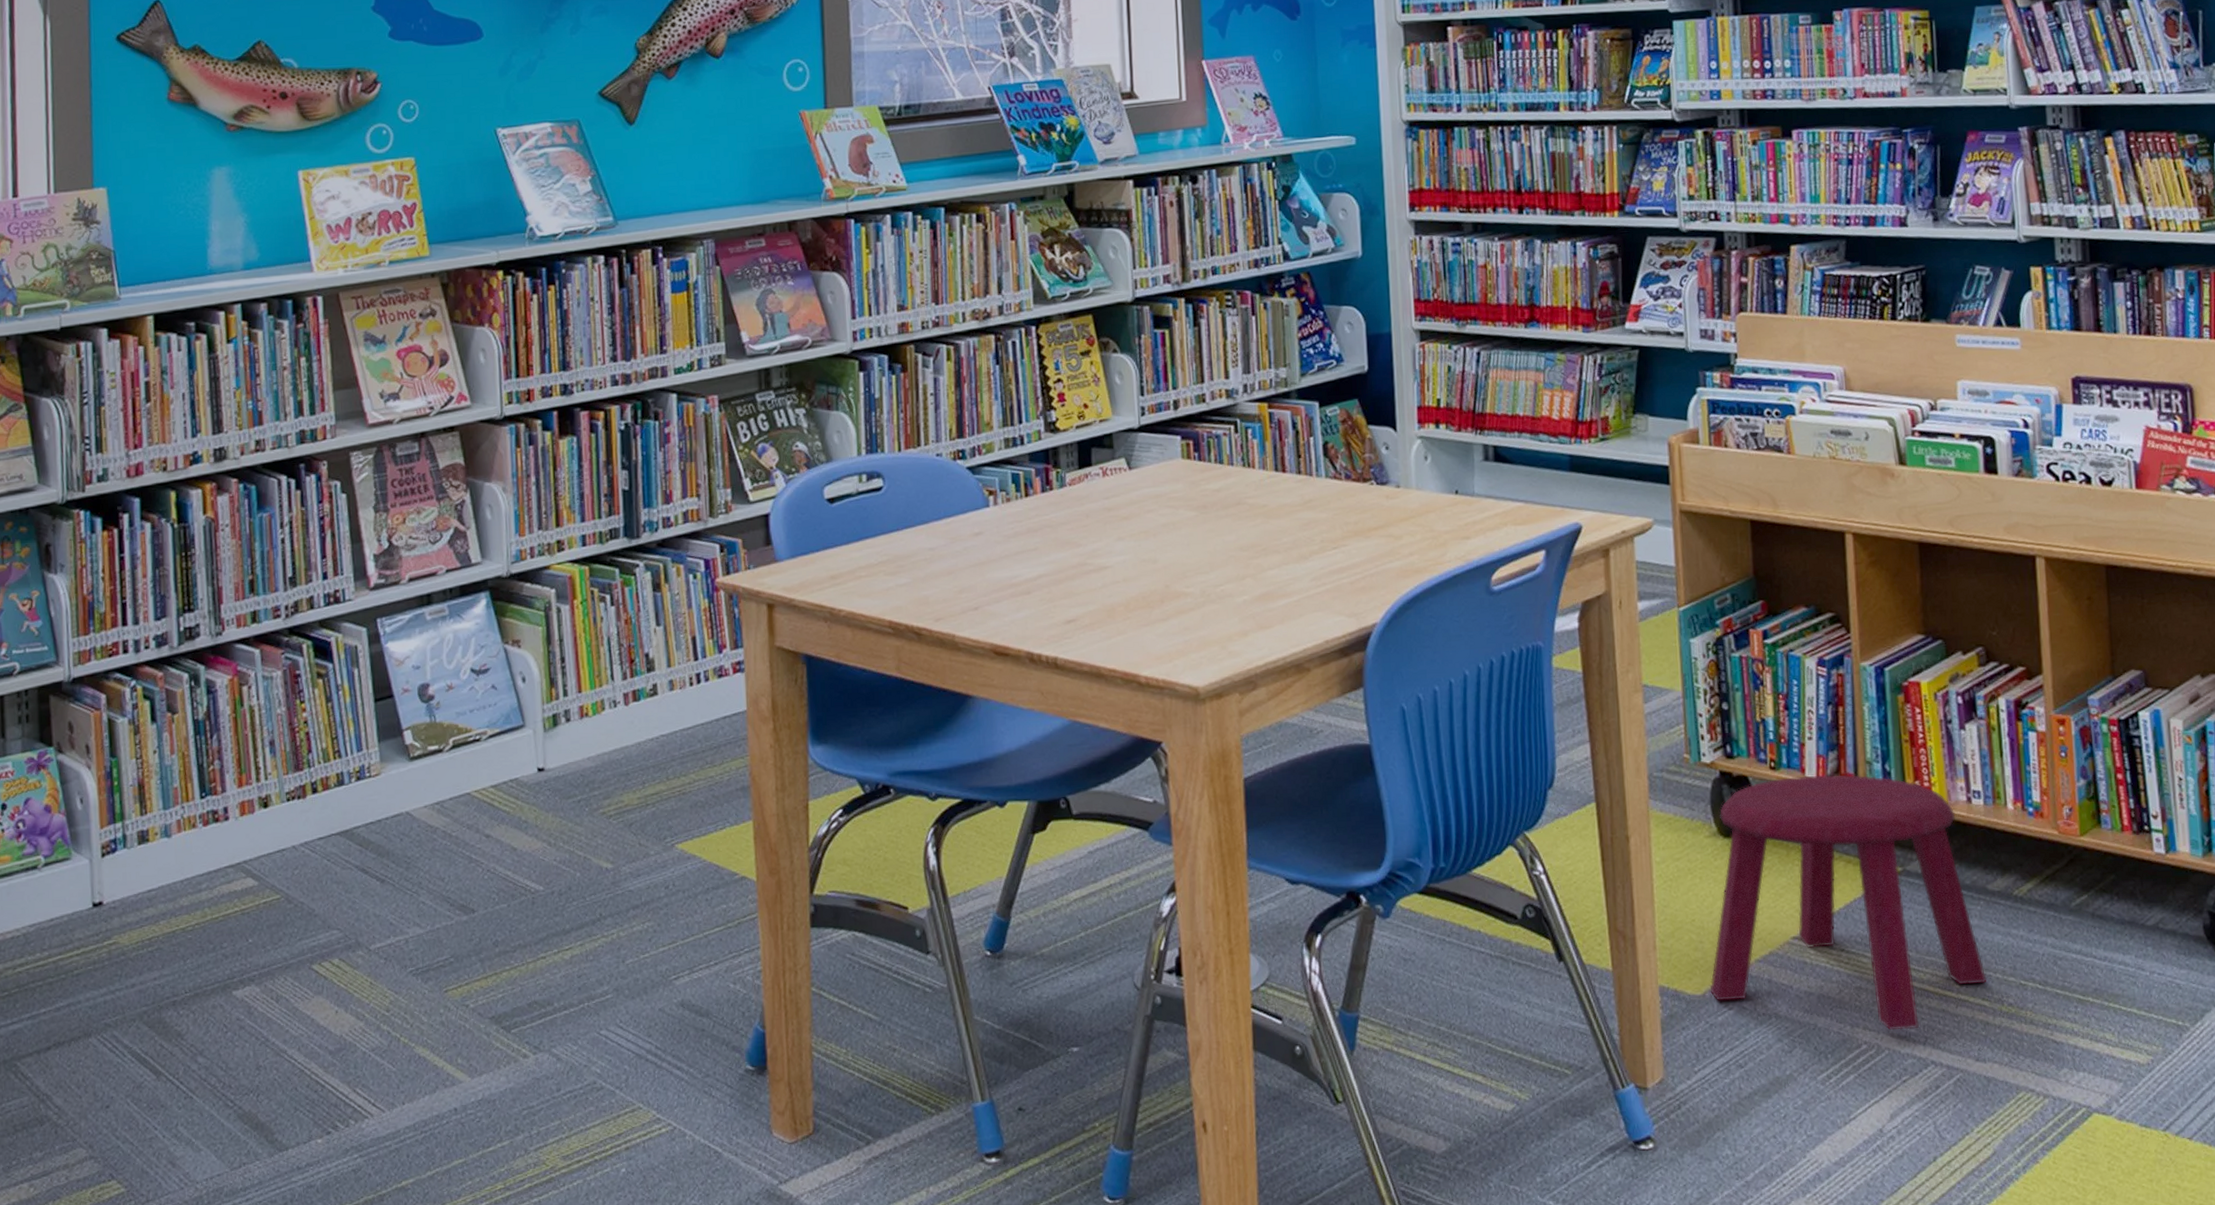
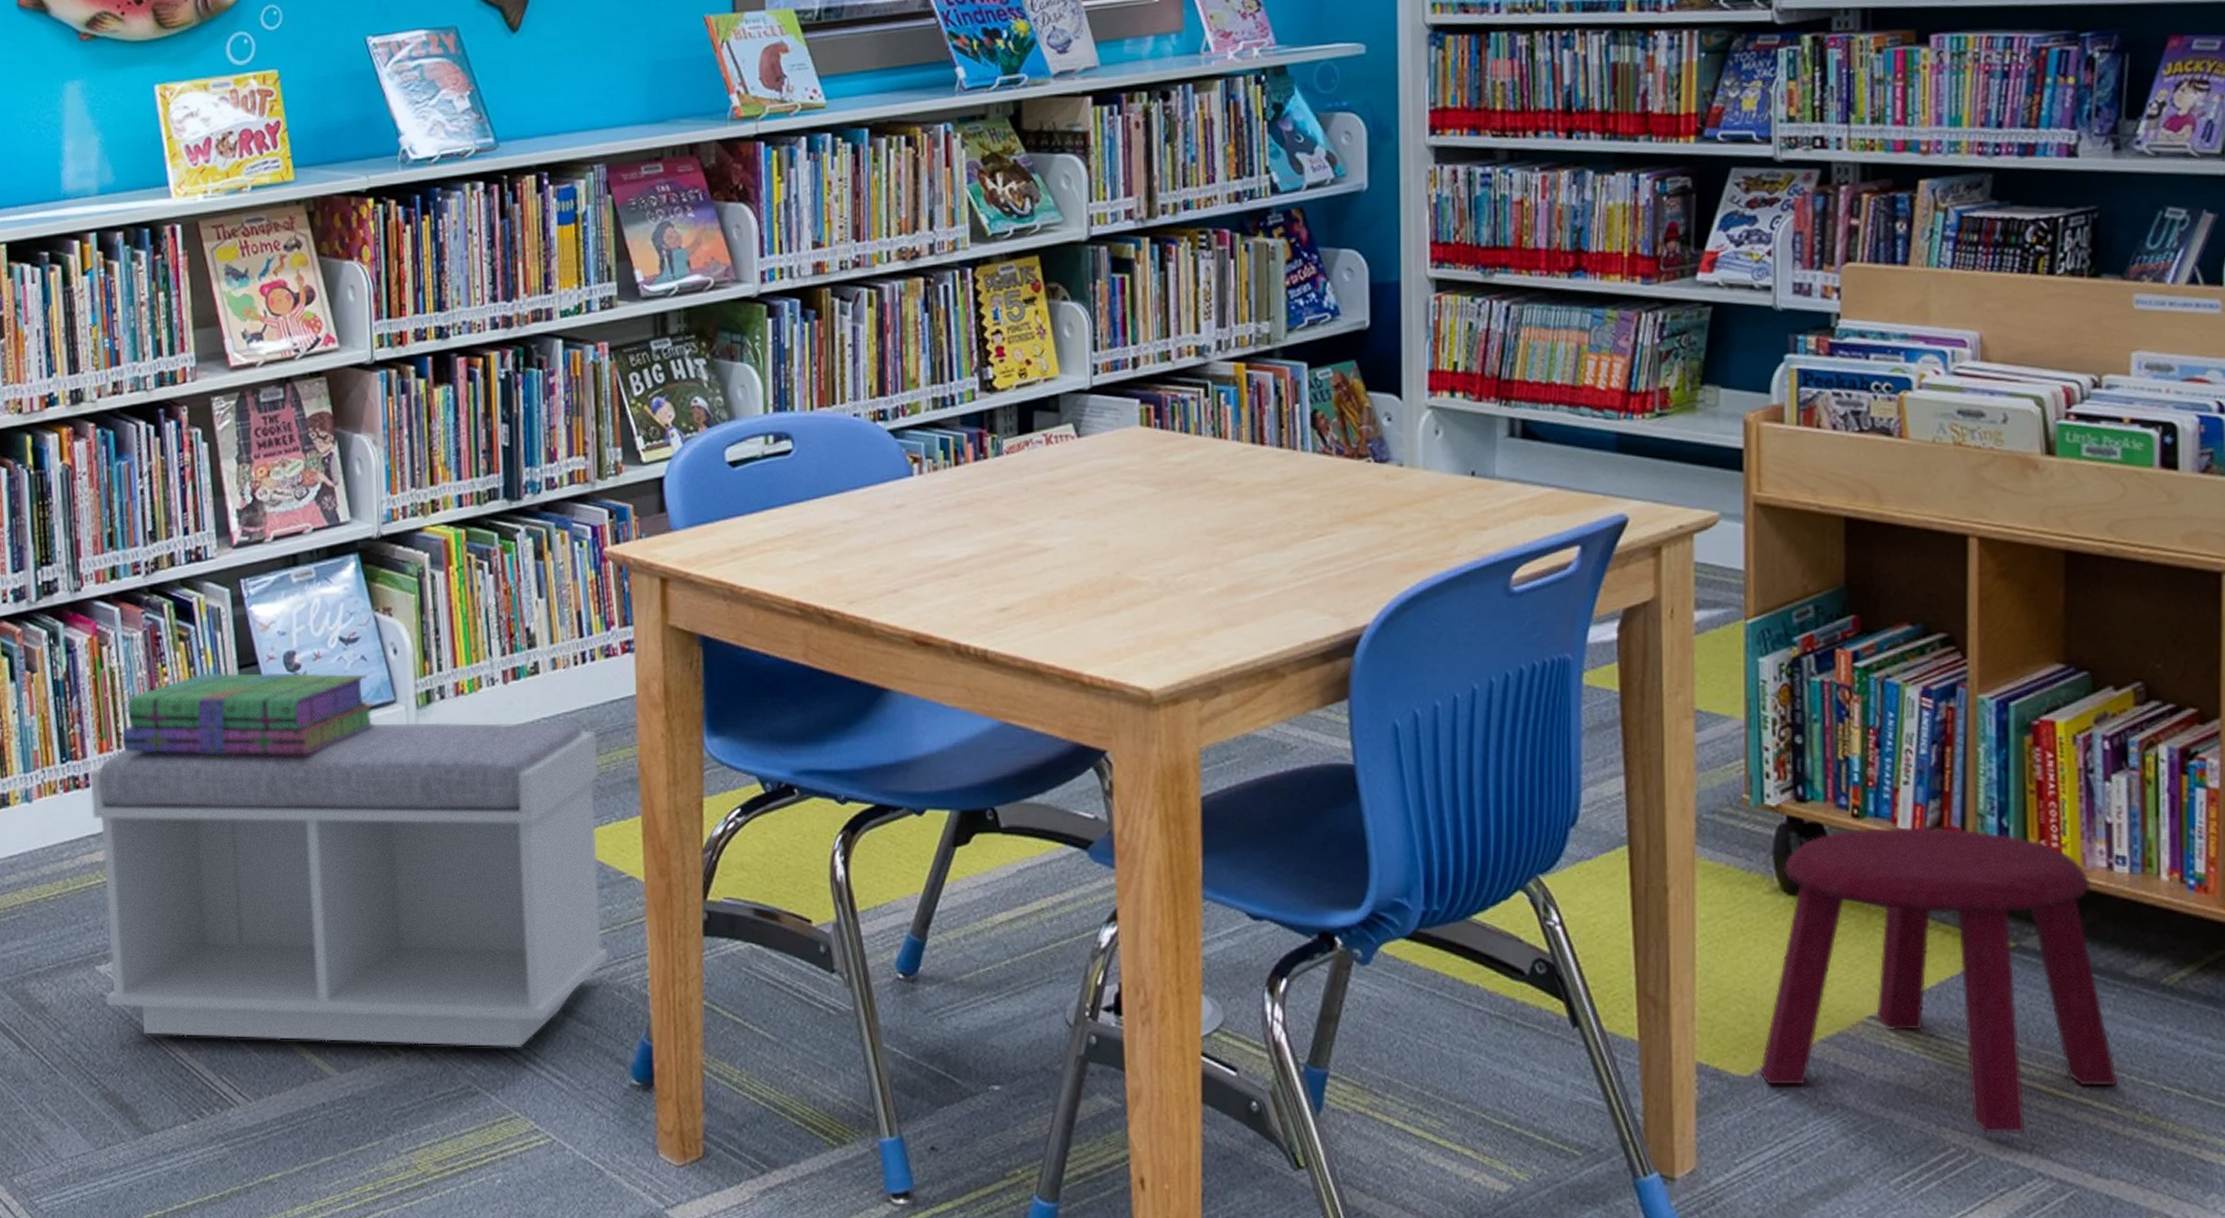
bench: none [229,739,724,1054] -> present [90,722,608,1048]
stack of books: none [260,703,505,785] -> present [121,672,375,755]

